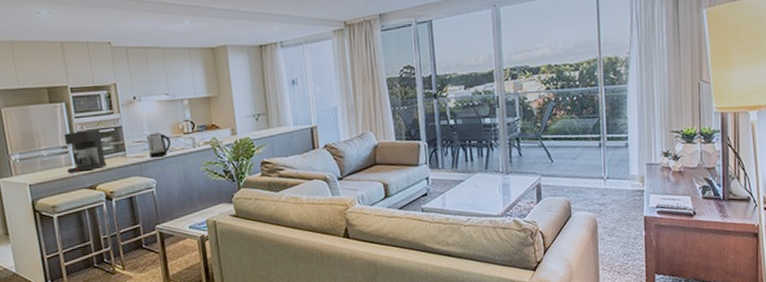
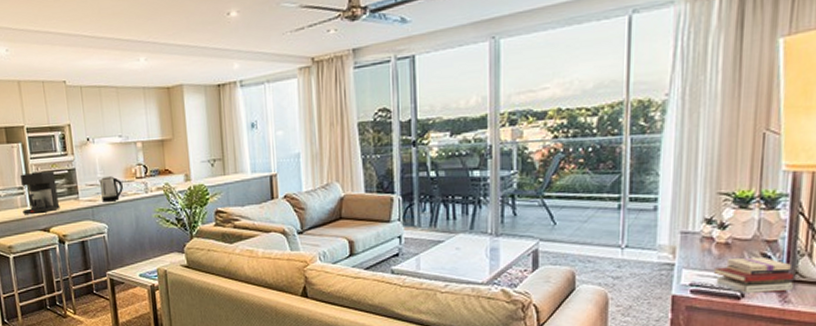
books: none [673,181,729,212] -> present [714,258,794,293]

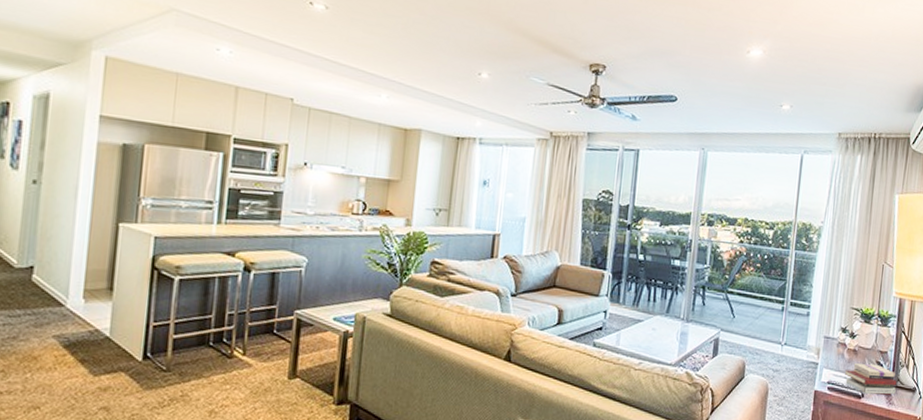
coffee maker: present [20,170,60,215] -> none [205,187,257,235]
kettle: present [99,176,123,202] -> none [306,206,335,235]

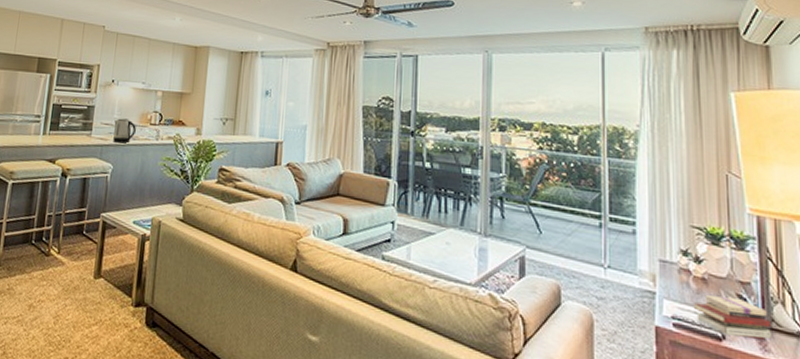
kettle: none [306,206,335,235] -> present [112,118,136,144]

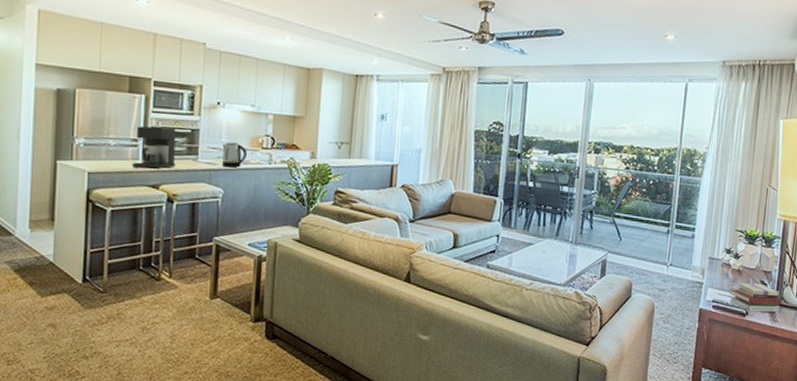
coffee maker: none [34,103,74,144] -> present [132,126,176,169]

